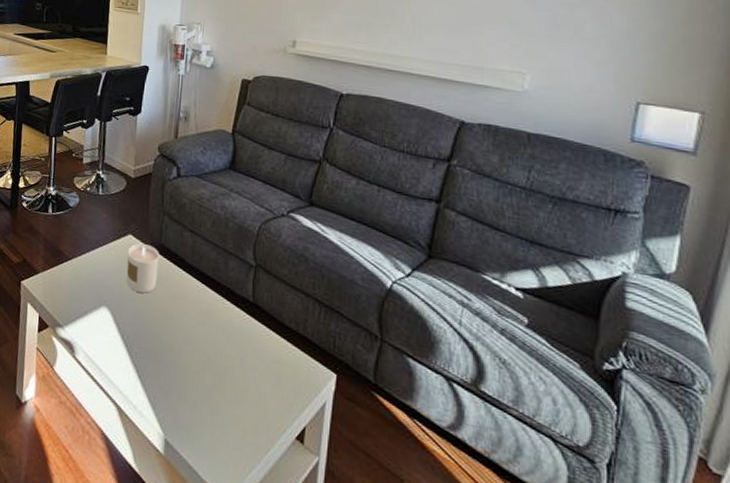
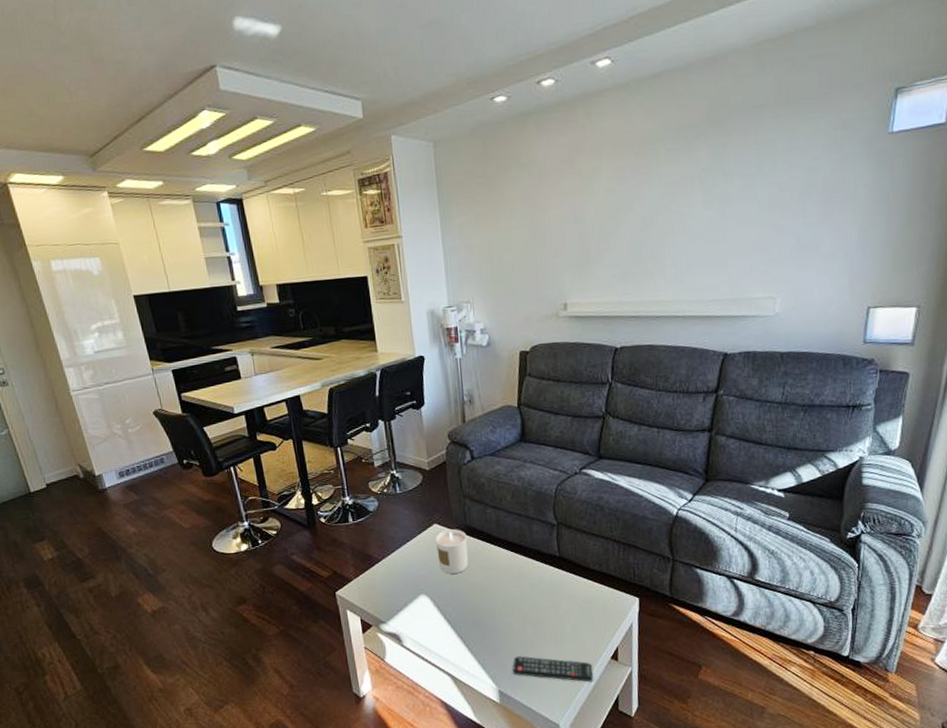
remote control: none [184,404,274,462] -> present [513,656,594,682]

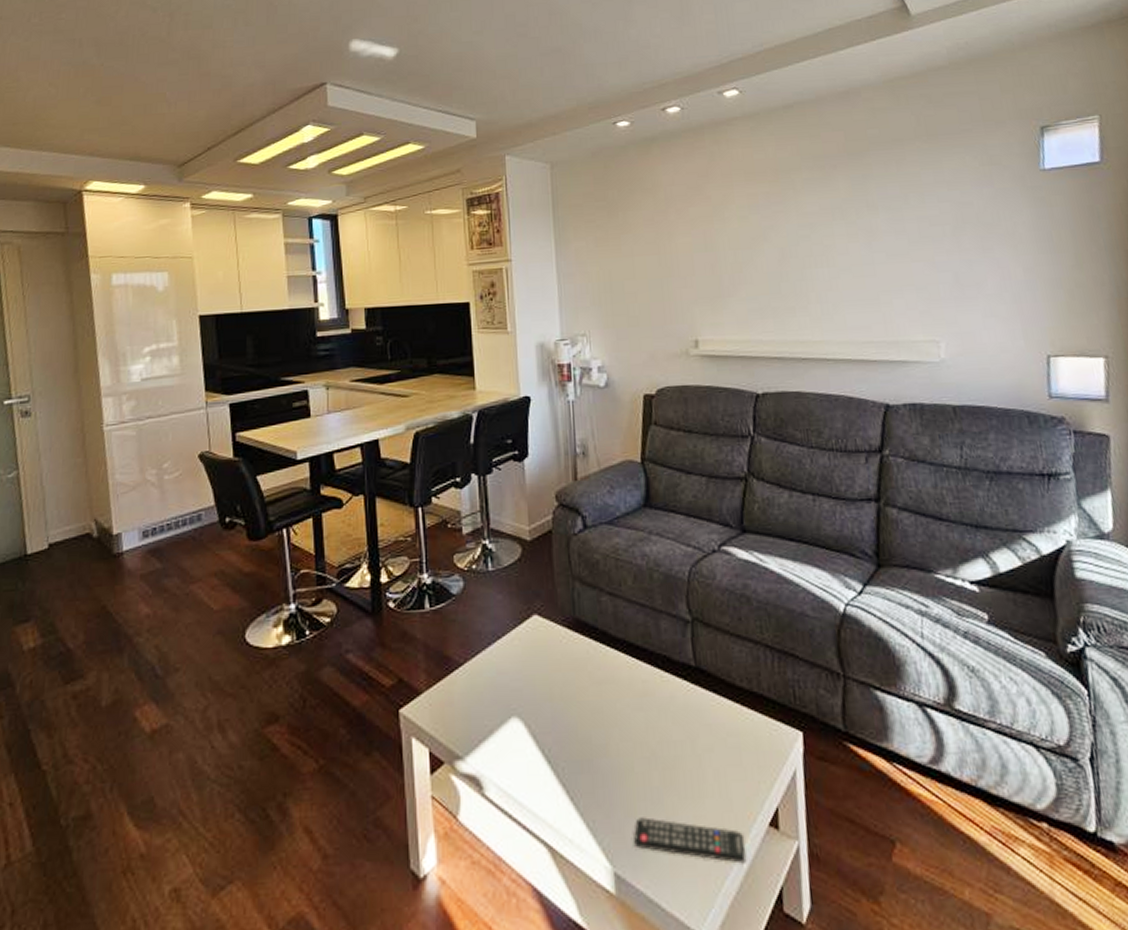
candle: present [436,529,469,574] -> none [535,623,577,688]

